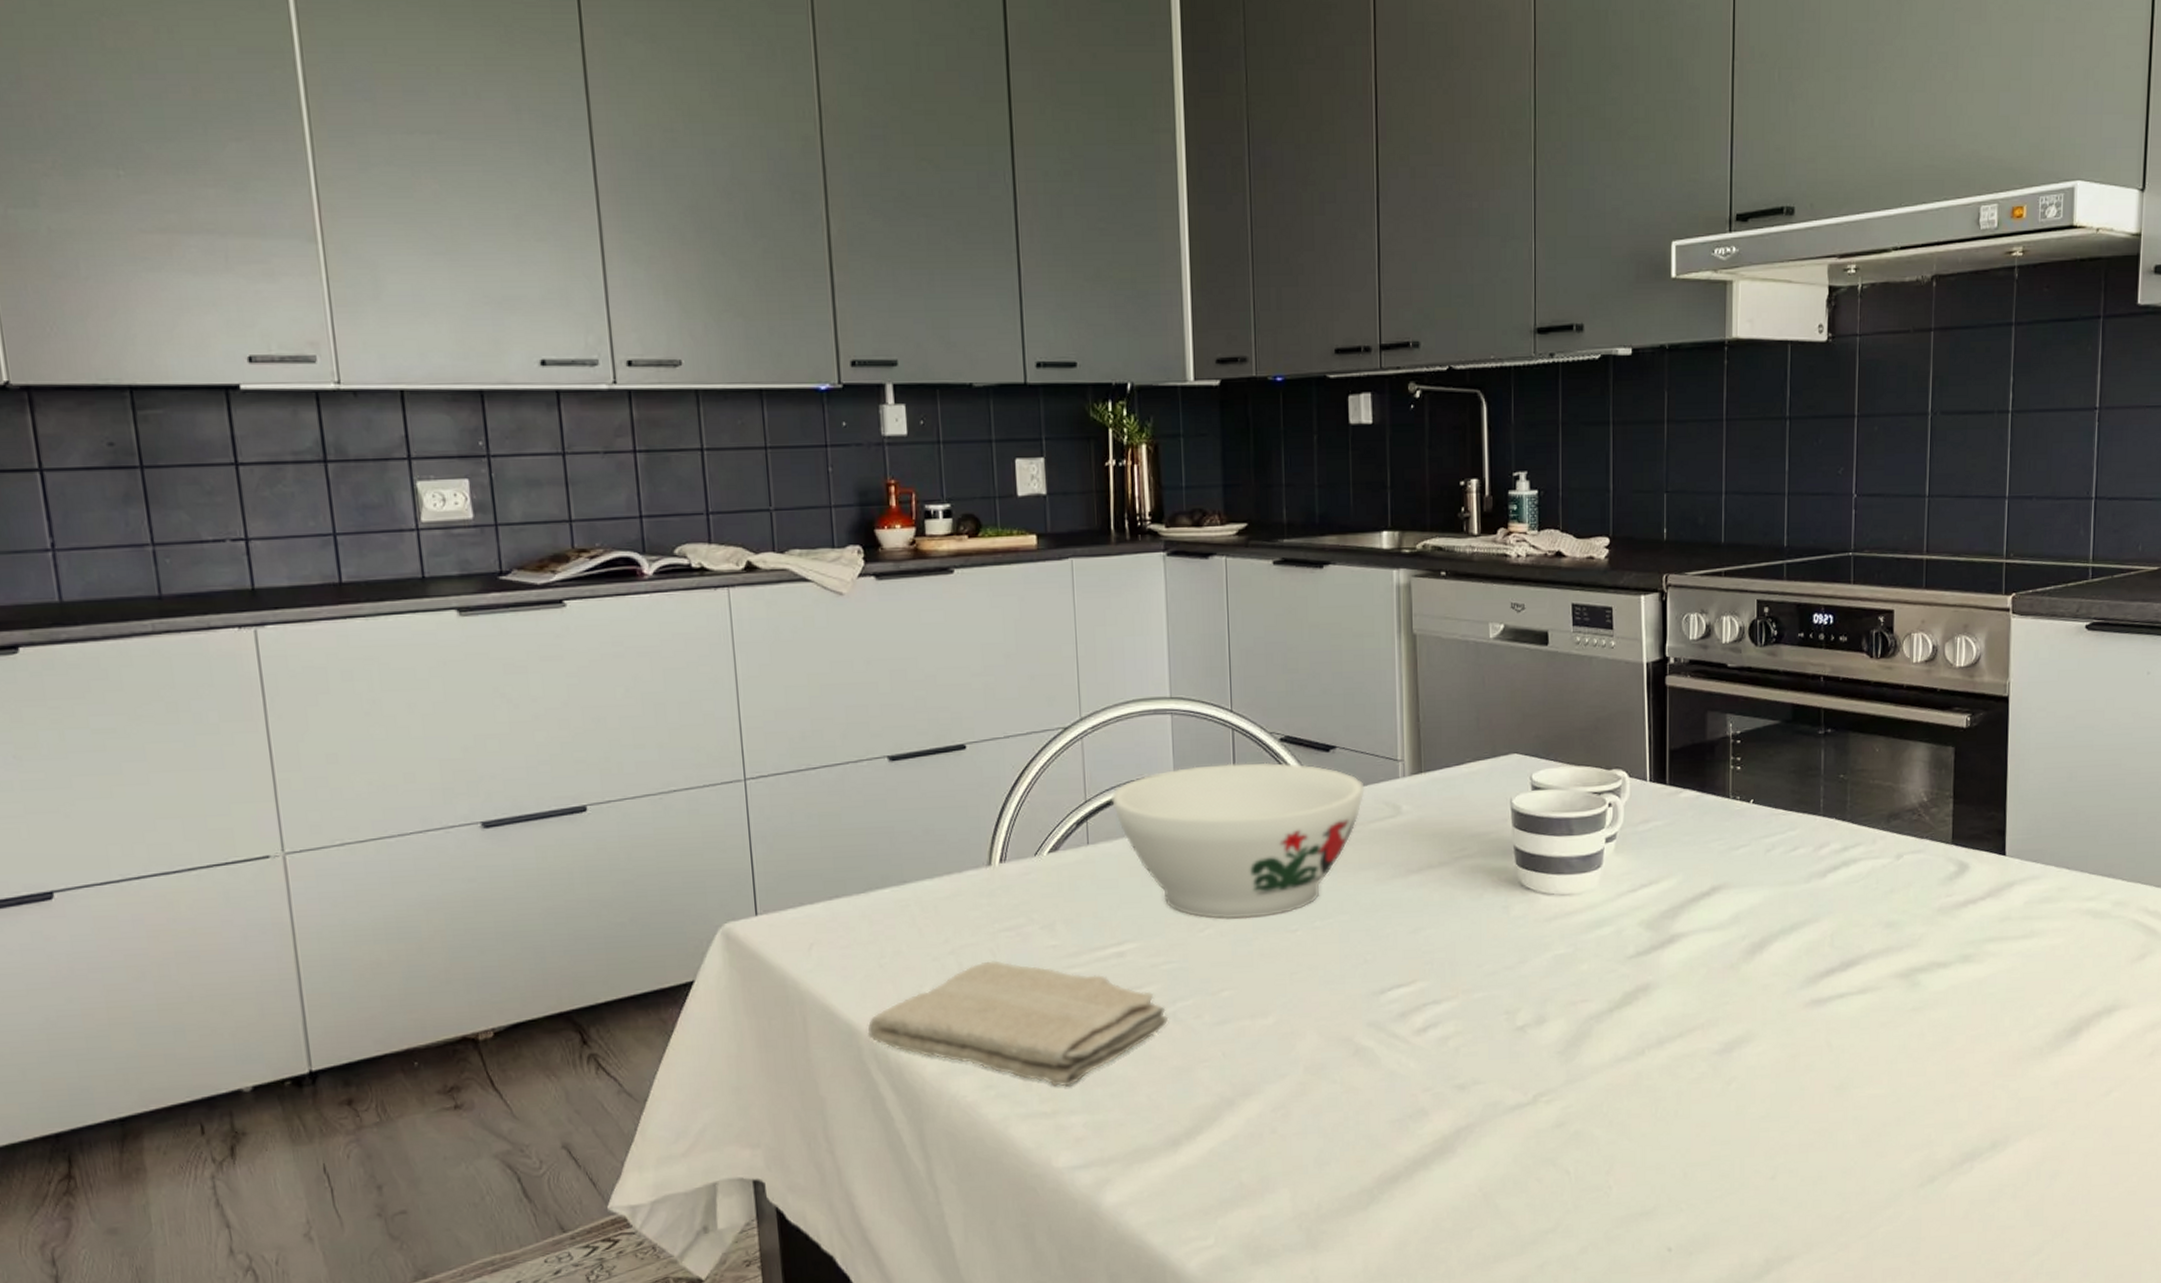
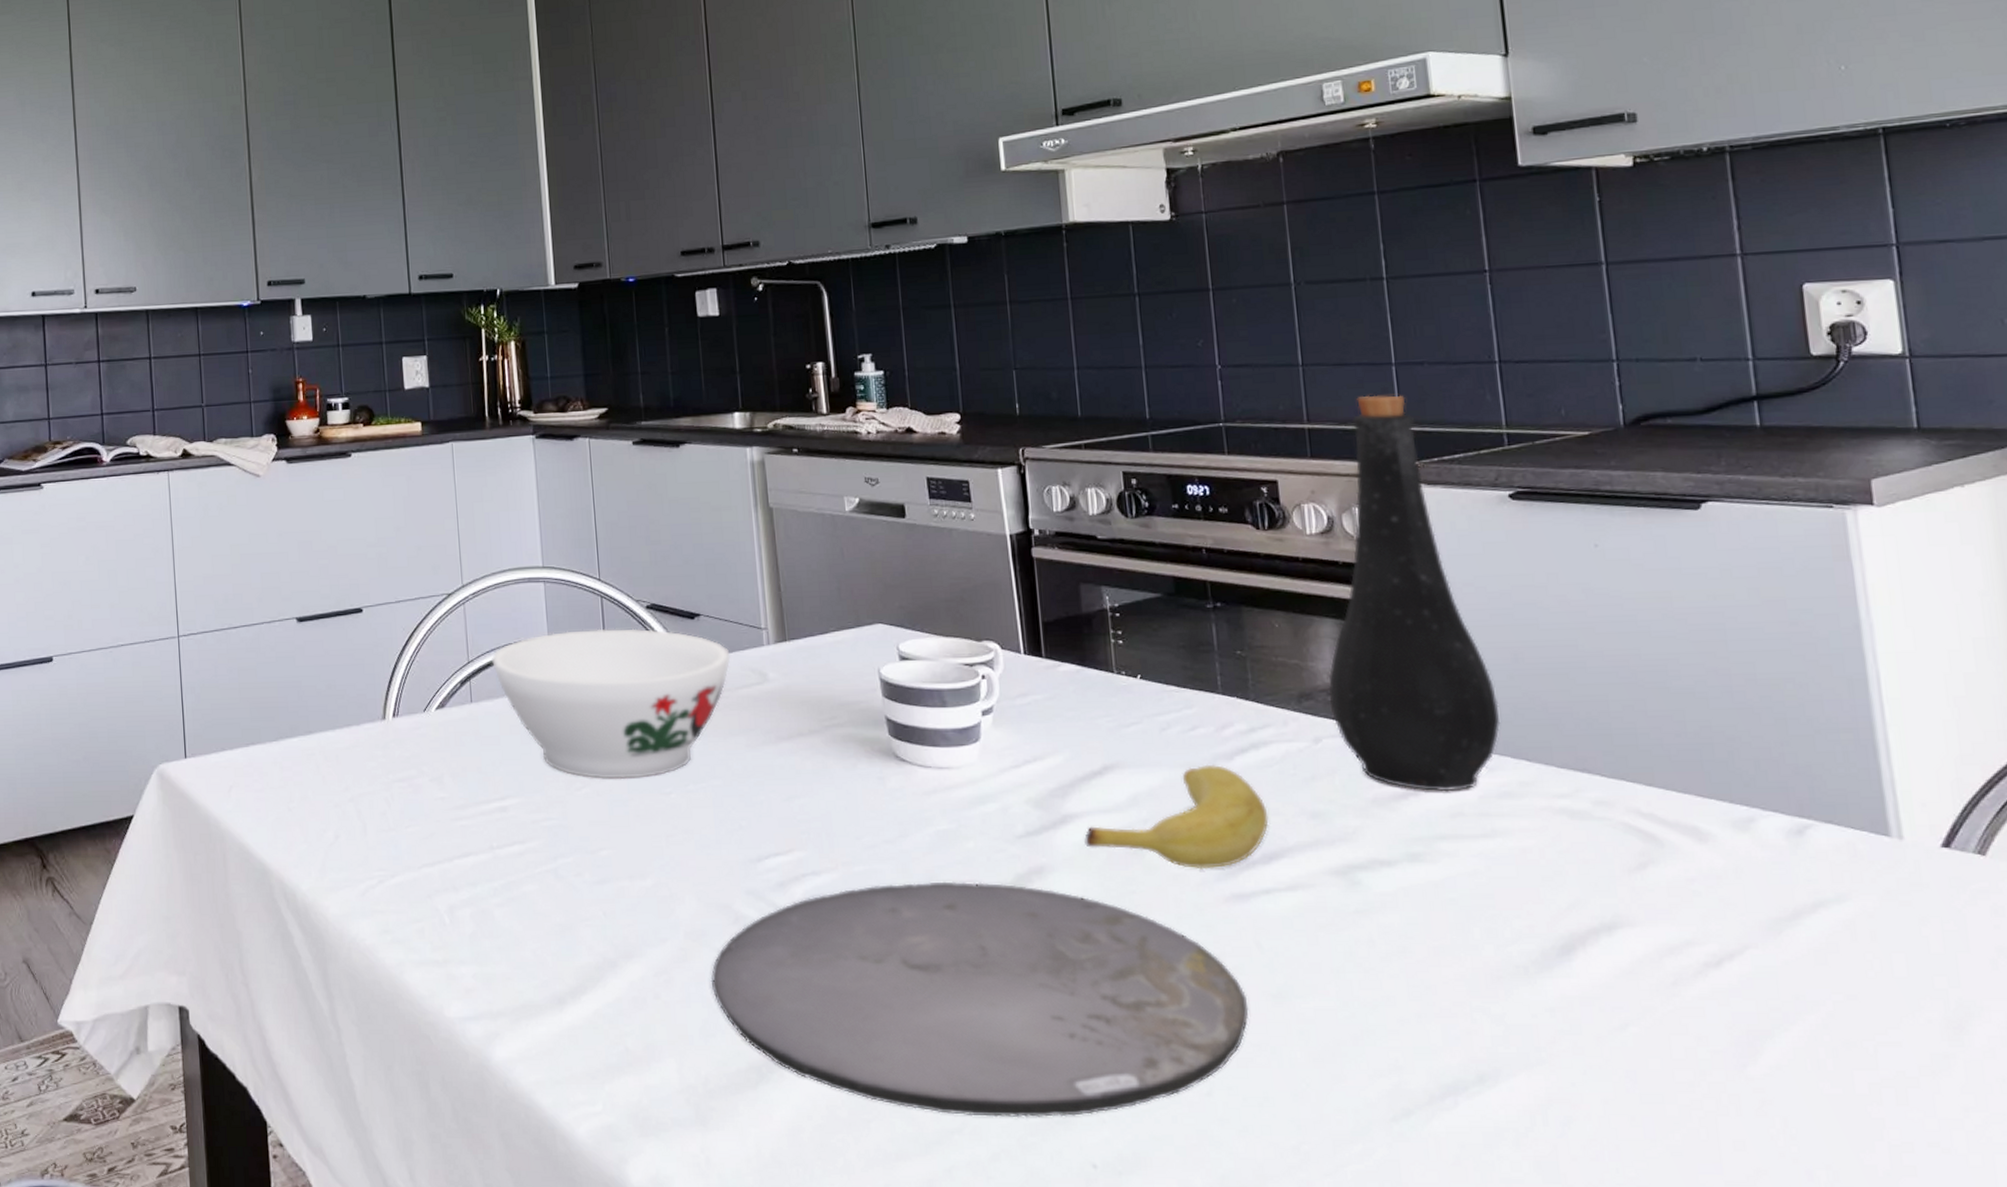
washcloth: present [867,960,1169,1087] -> none [278,809,551,936]
plate: none [1328,1001,1814,1217] -> present [710,881,1249,1118]
banana: none [1688,881,1850,979] -> present [1084,764,1269,870]
bottle: none [1913,528,2052,899] -> present [1328,395,1501,792]

